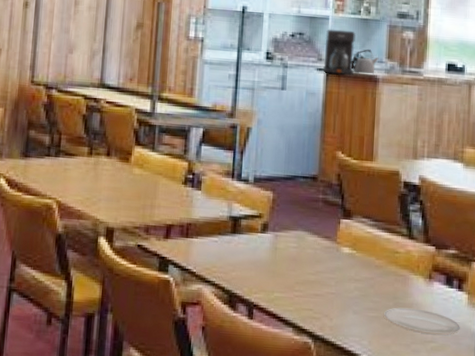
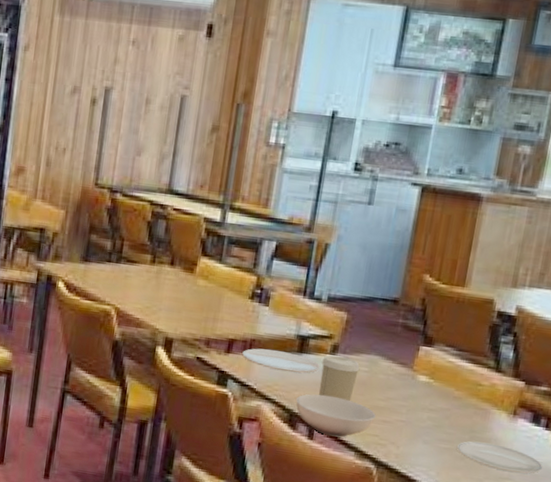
plate: none [180,232,253,254] -> present [242,348,320,373]
bowl: none [234,273,308,314] -> present [296,394,376,438]
cup: none [254,233,289,278] -> present [318,355,360,402]
coffee maker: present [322,29,356,75] -> none [418,139,461,192]
kettle: present [350,49,379,75] -> none [451,163,486,193]

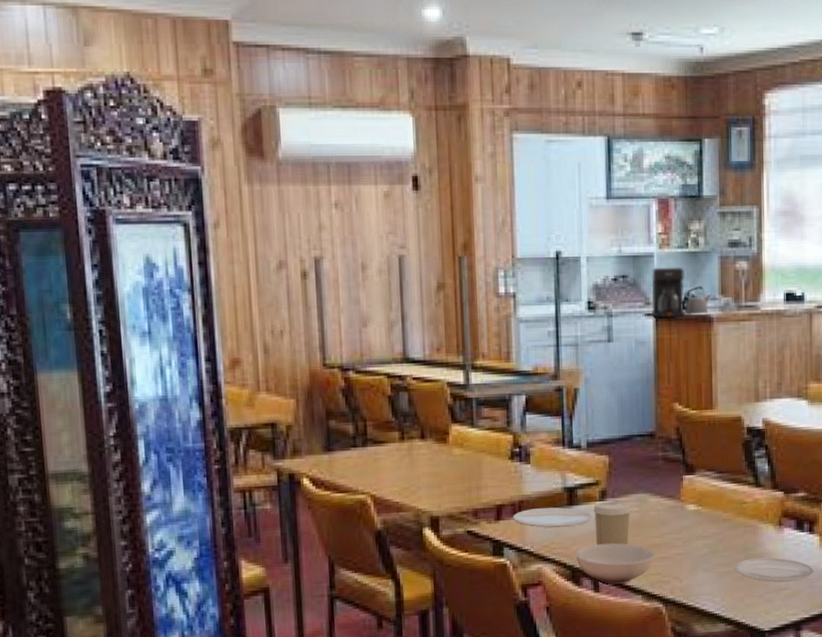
coffee maker: none [418,139,461,192] -> present [651,267,685,319]
kettle: none [451,163,486,193] -> present [681,286,712,315]

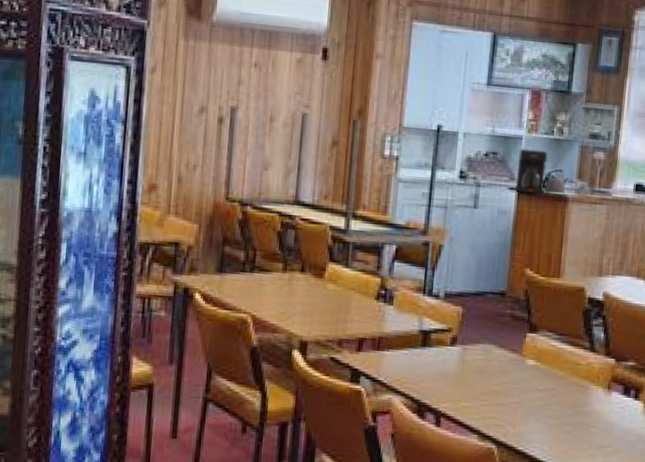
plate: present [513,507,592,528] -> none [372,345,442,366]
bowl: present [576,543,655,584] -> none [423,384,493,422]
cup: present [593,501,631,546] -> none [442,347,477,389]
plate: present [734,557,814,582] -> none [563,415,636,441]

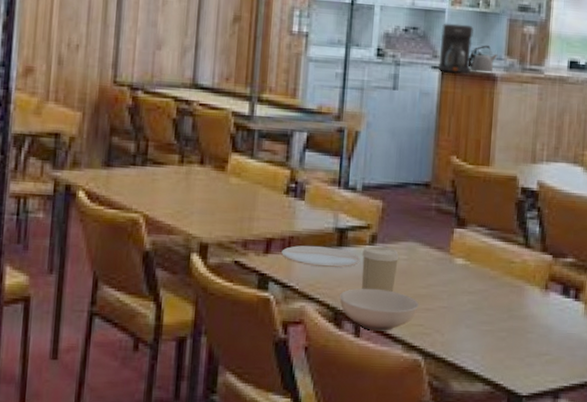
plate: none [372,345,442,366] -> present [281,245,361,268]
bowl: none [423,384,493,422] -> present [340,288,419,331]
cup: none [442,347,477,389] -> present [361,246,400,293]

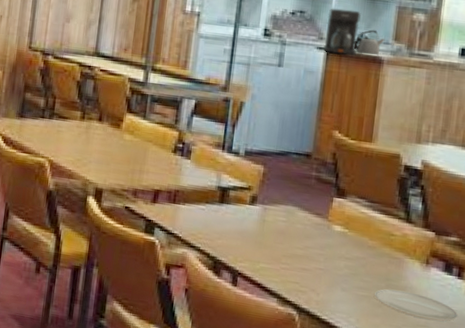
plate: present [281,245,361,268] -> none [167,198,241,223]
bowl: present [340,288,419,331] -> none [219,242,295,284]
cup: present [361,246,400,293] -> none [240,205,278,250]
plate: none [497,320,577,348] -> present [374,289,458,322]

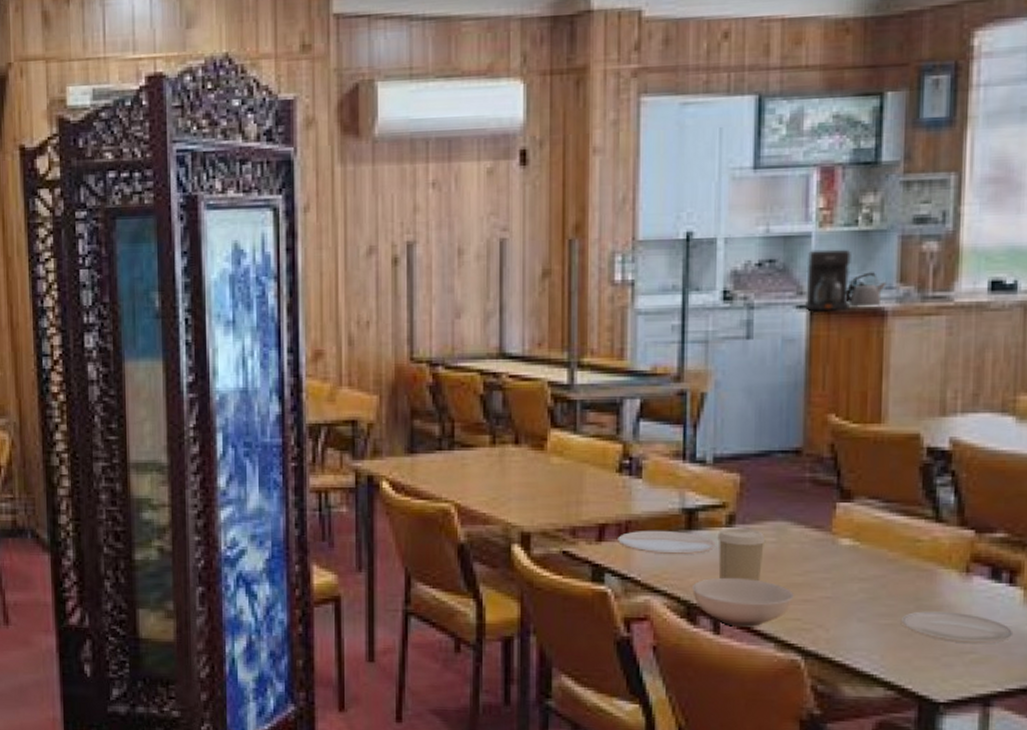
plate: none [167,198,241,223] -> present [618,530,716,555]
bowl: none [219,242,295,284] -> present [692,577,794,627]
cup: none [240,205,278,250] -> present [717,528,766,582]

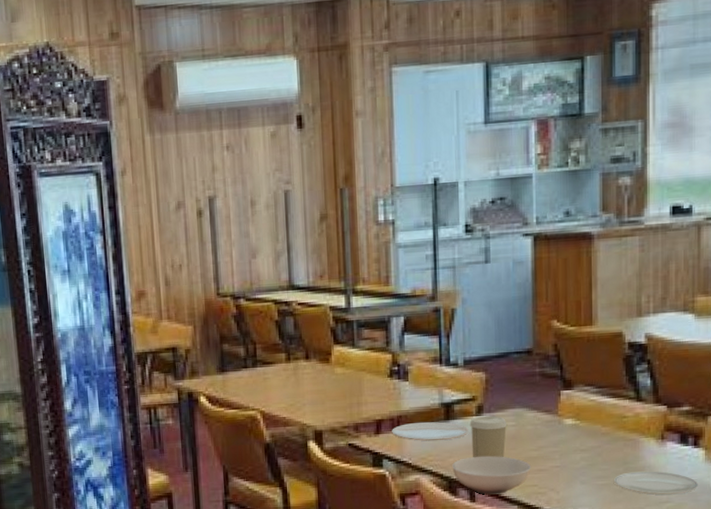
coffee maker: present [804,249,851,312] -> none [529,186,564,239]
kettle: present [845,272,887,307] -> none [561,204,593,233]

